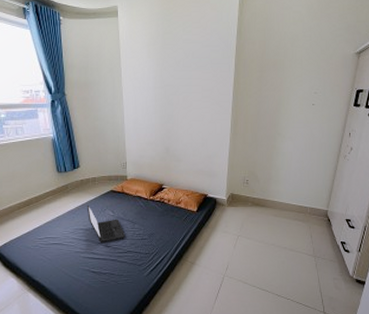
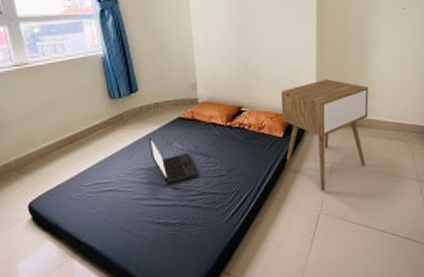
nightstand: none [196,165,275,258] -> present [281,79,369,191]

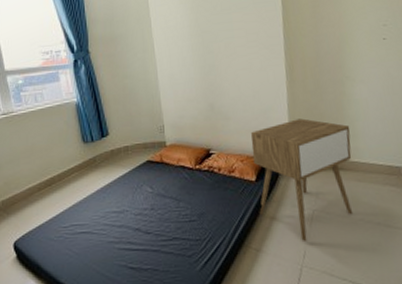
laptop: present [148,137,197,184] -> none [119,180,168,228]

